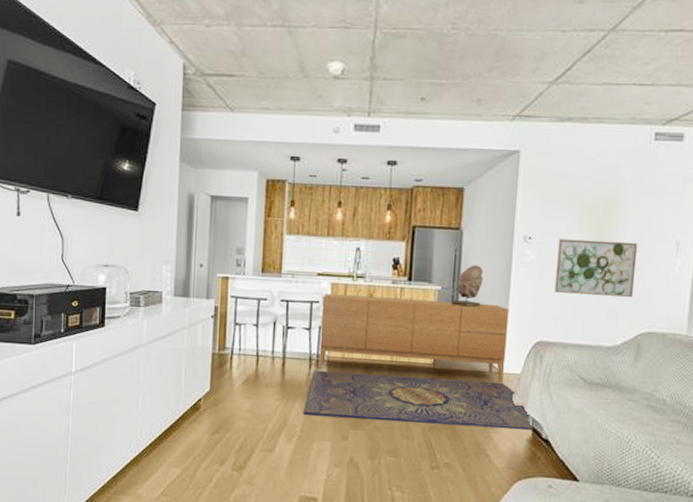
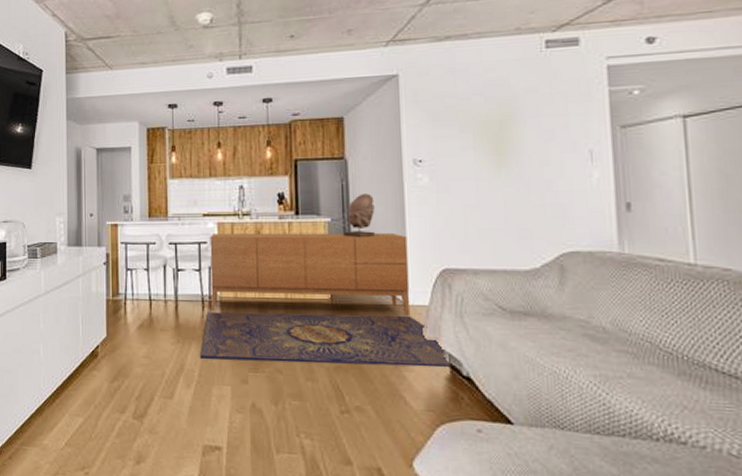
wall art: present [554,238,638,298] -> none [452,156,548,216]

